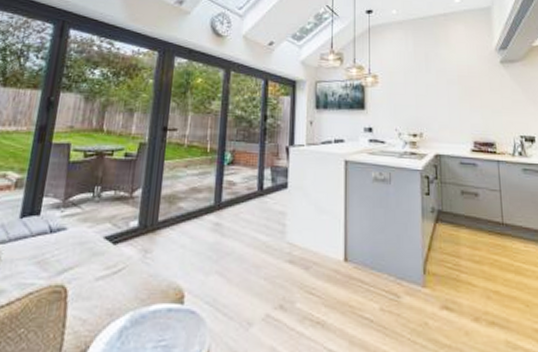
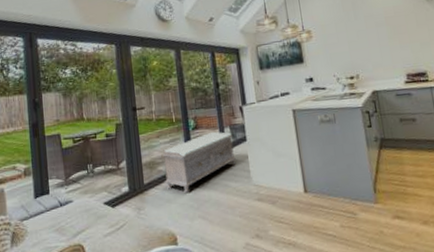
bench: none [182,172,273,241] -> present [161,132,236,194]

